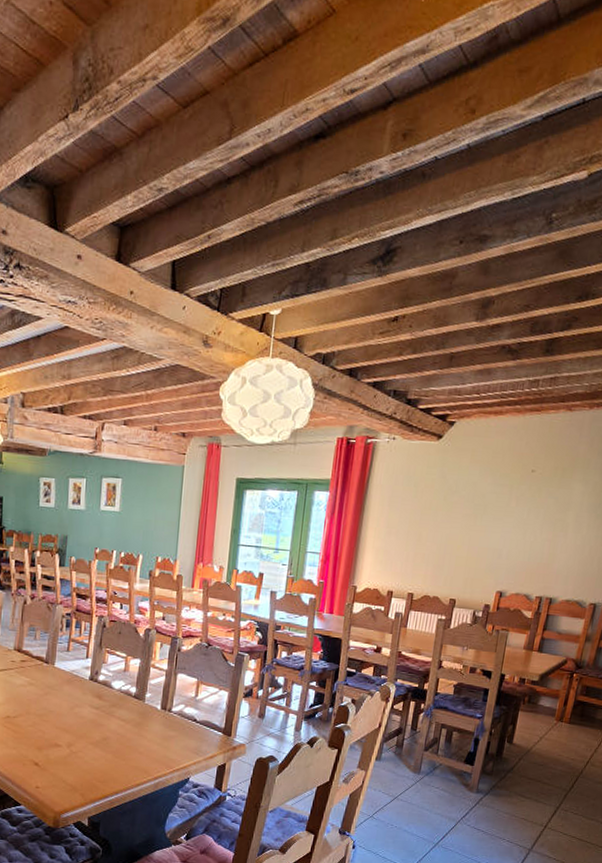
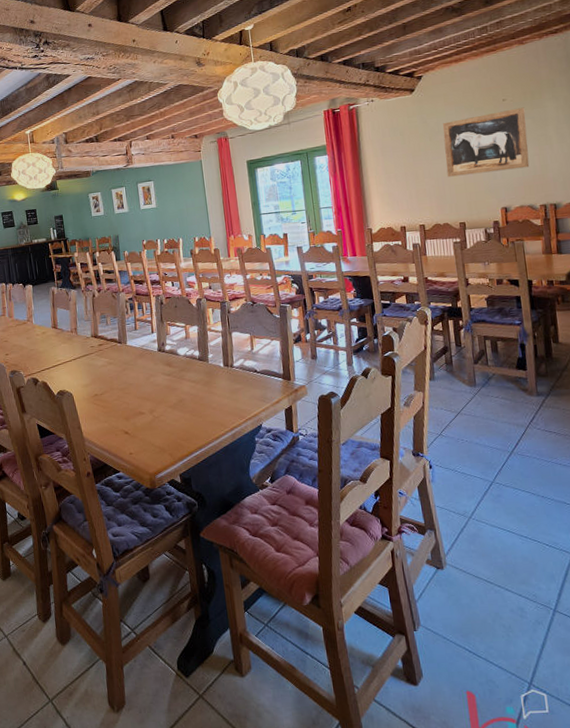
wall art: none [451,482,552,553] -> present [442,107,530,177]

